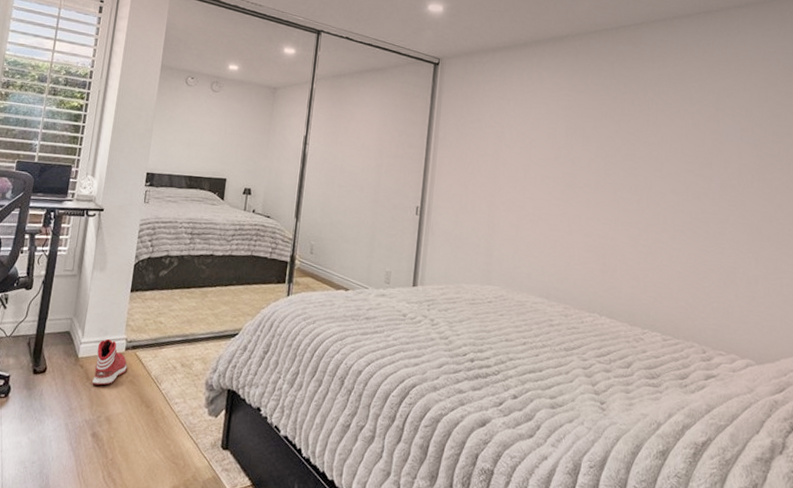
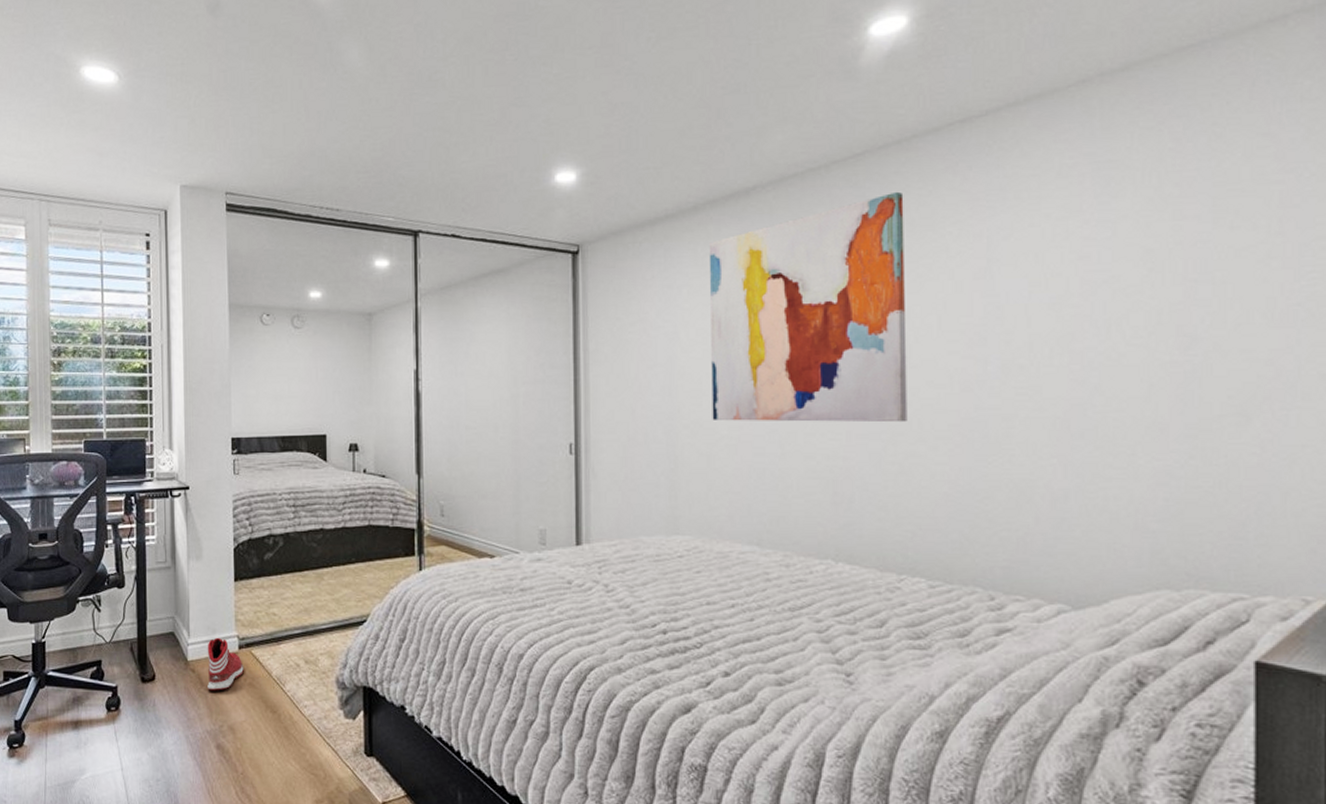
wall art: none [522,53,665,217] -> present [708,191,907,423]

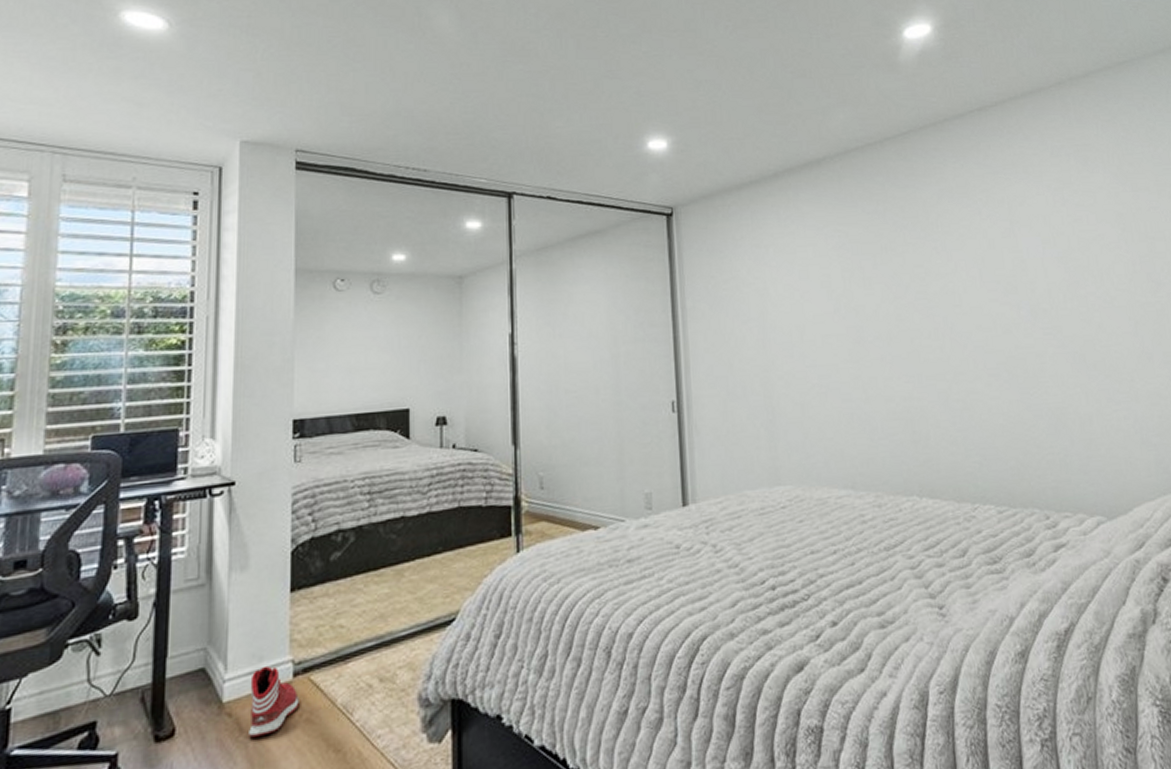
wall art: present [708,191,907,423] -> none [789,164,965,371]

